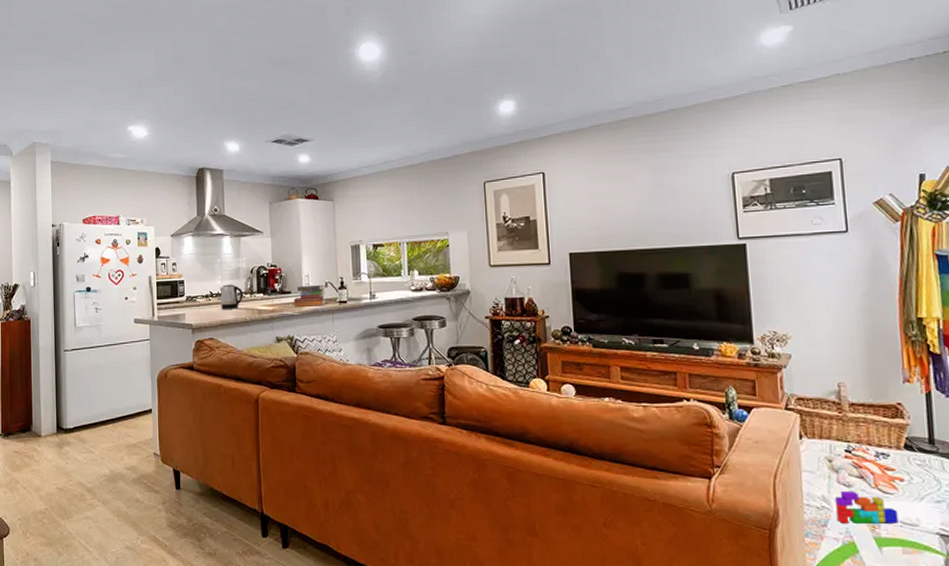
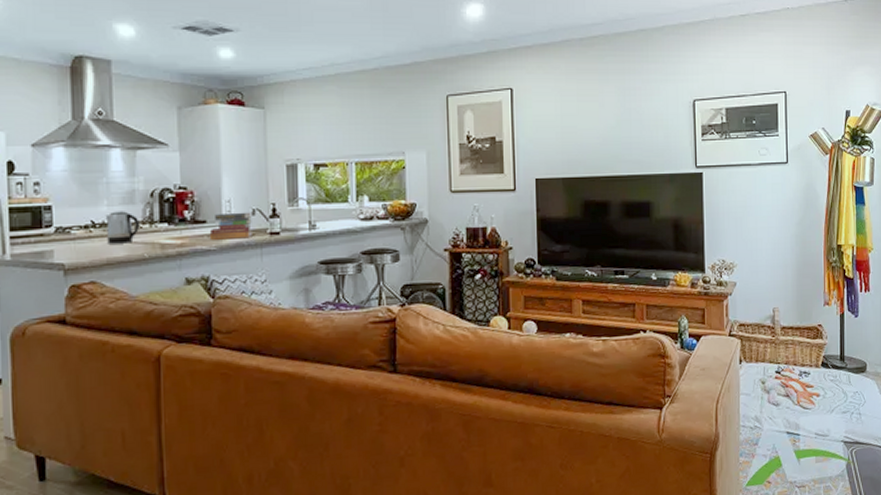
toy blocks: present [835,491,898,524] -> none [766,409,814,440]

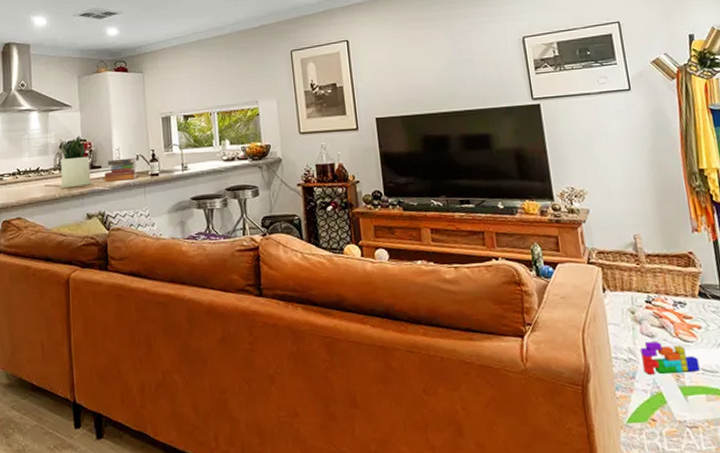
kettle: present [105,211,140,244] -> none [27,160,53,187]
planter: none [148,182,196,247] -> present [58,136,94,189]
toy blocks: none [766,409,814,440] -> present [641,341,700,374]

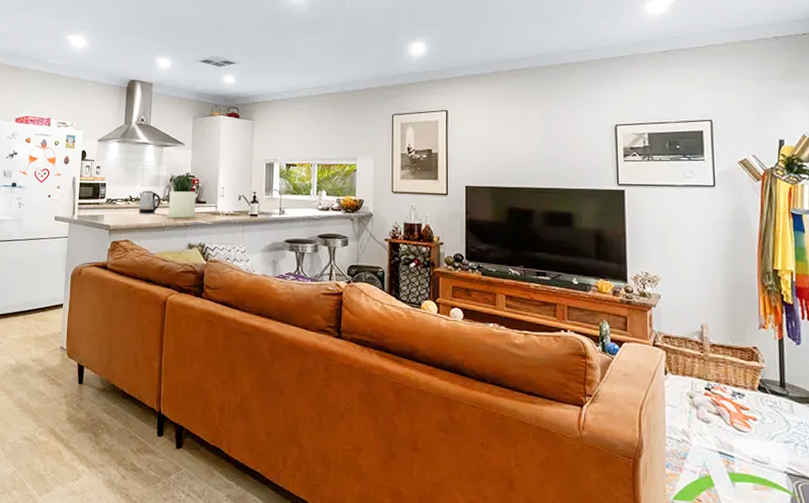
kettle: none [27,160,53,187] -> present [139,190,161,214]
books: present [104,157,137,182] -> none [207,197,238,217]
toy blocks: present [641,341,700,374] -> none [695,427,751,461]

